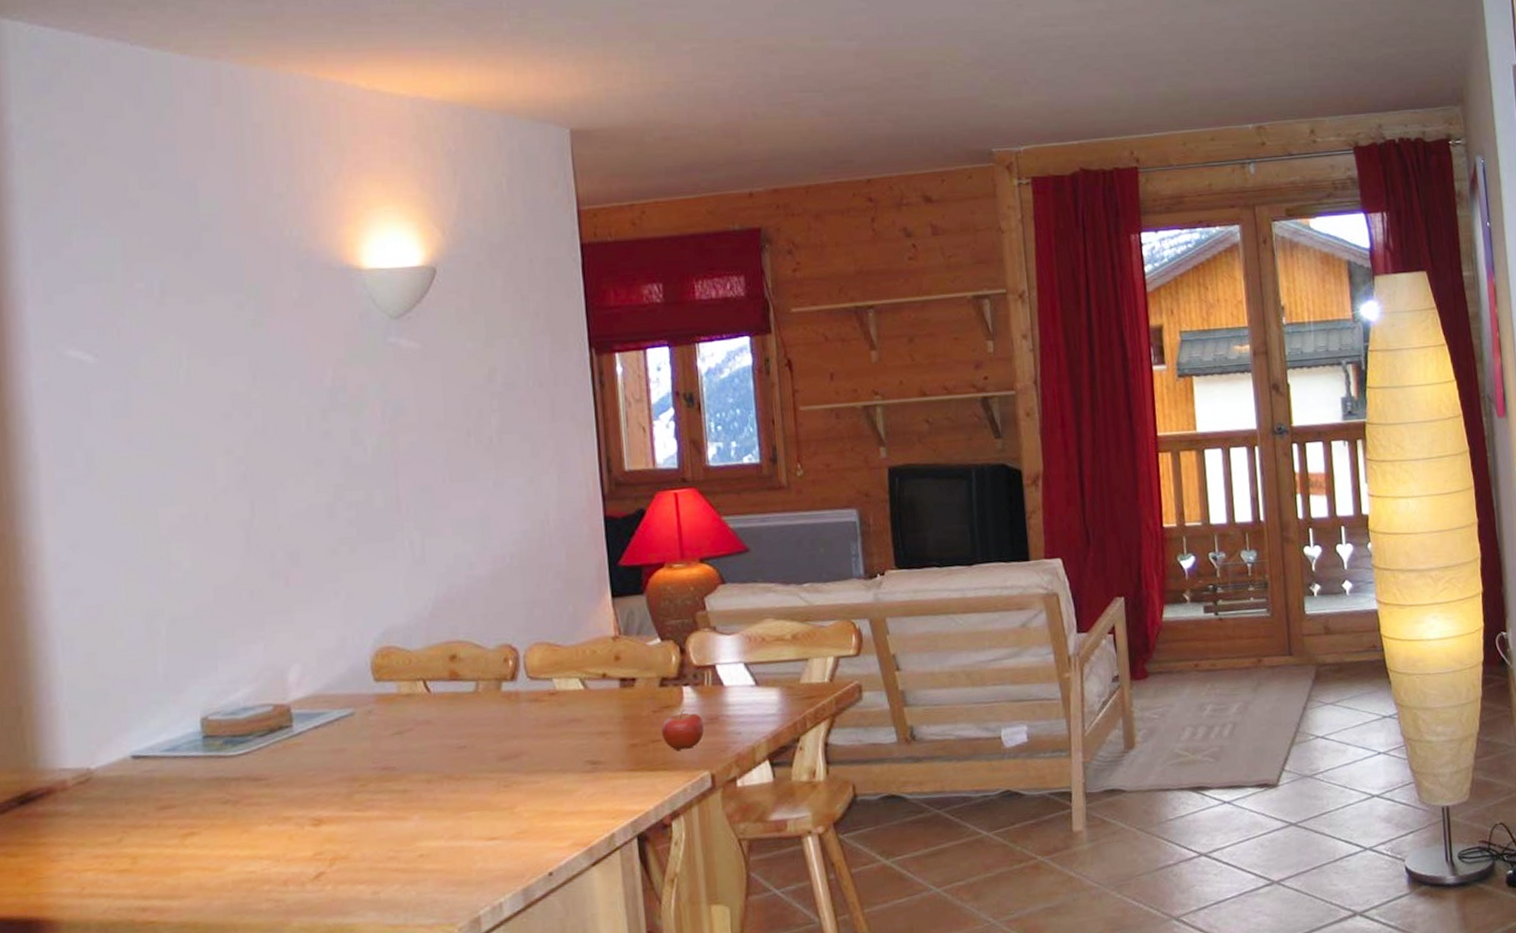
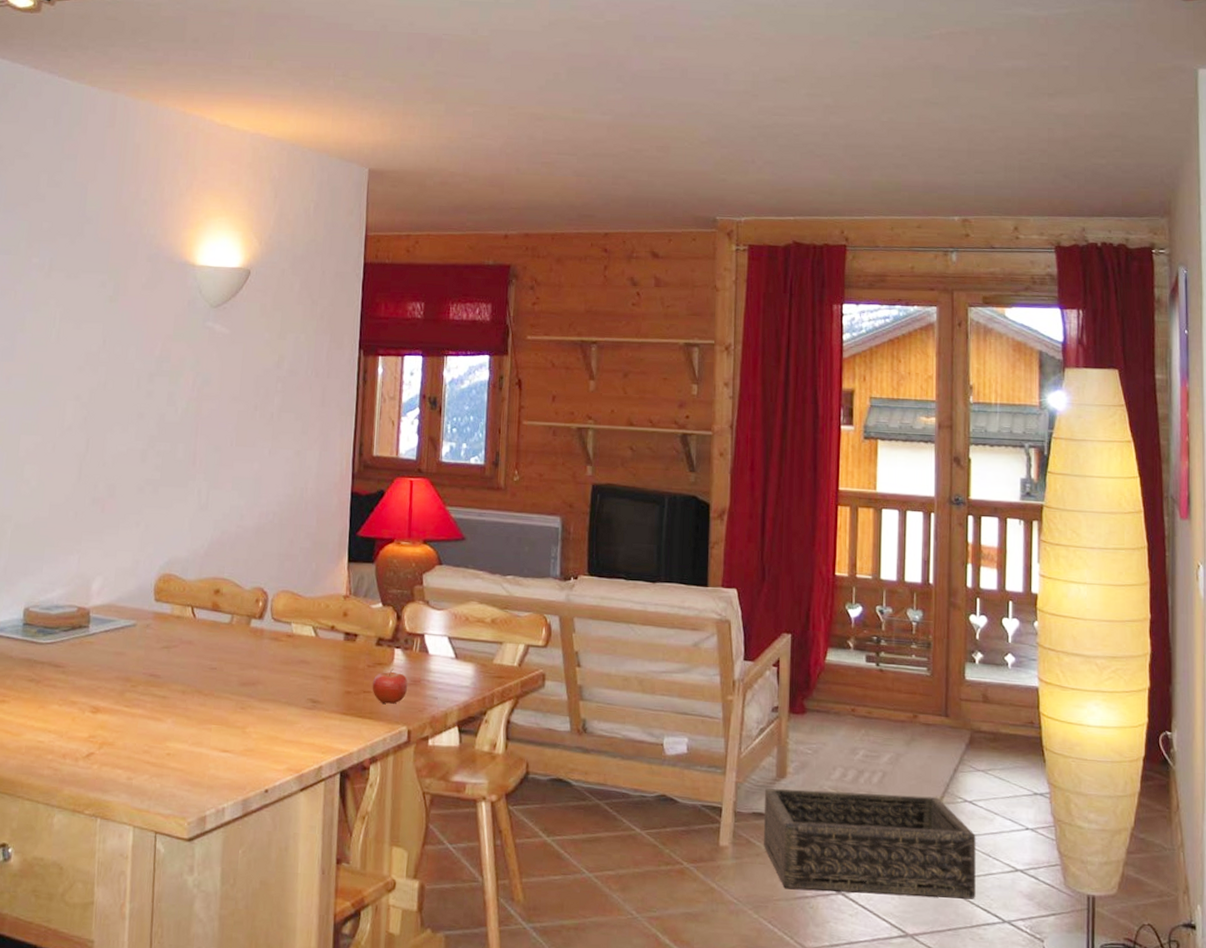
basket: none [1114,738,1336,862] -> present [763,788,976,899]

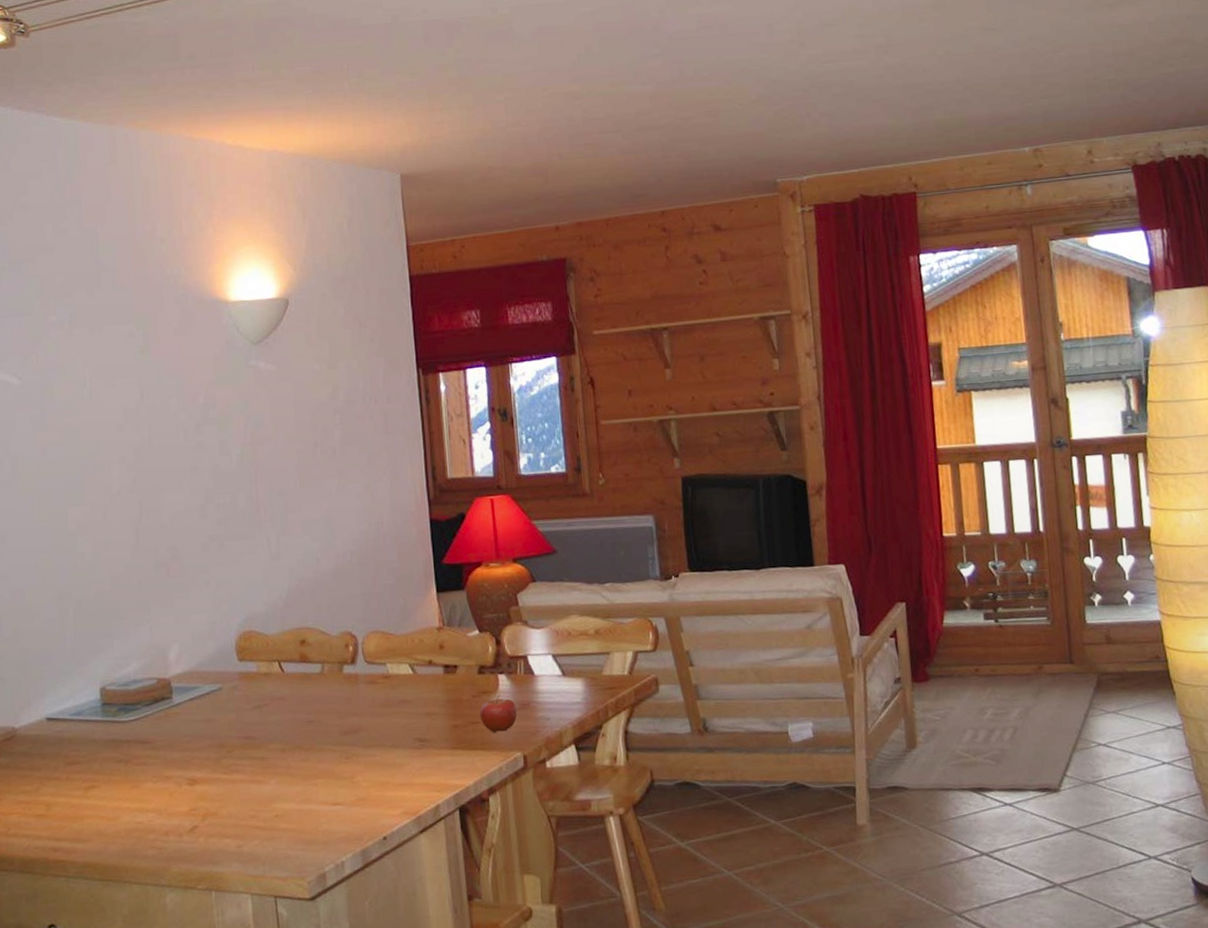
basket: present [763,788,976,899] -> none [896,745,1120,858]

